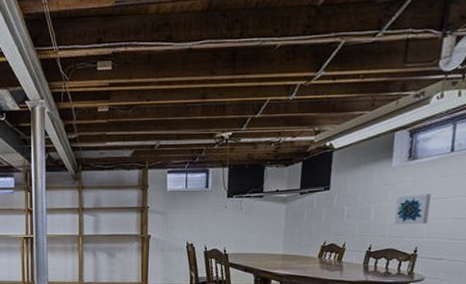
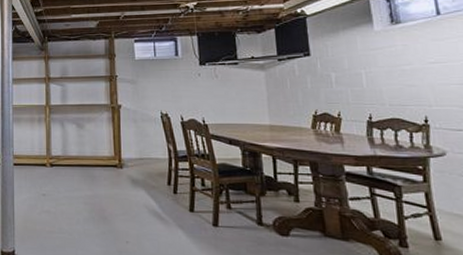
wall art: present [394,194,431,225] -> none [389,58,432,91]

